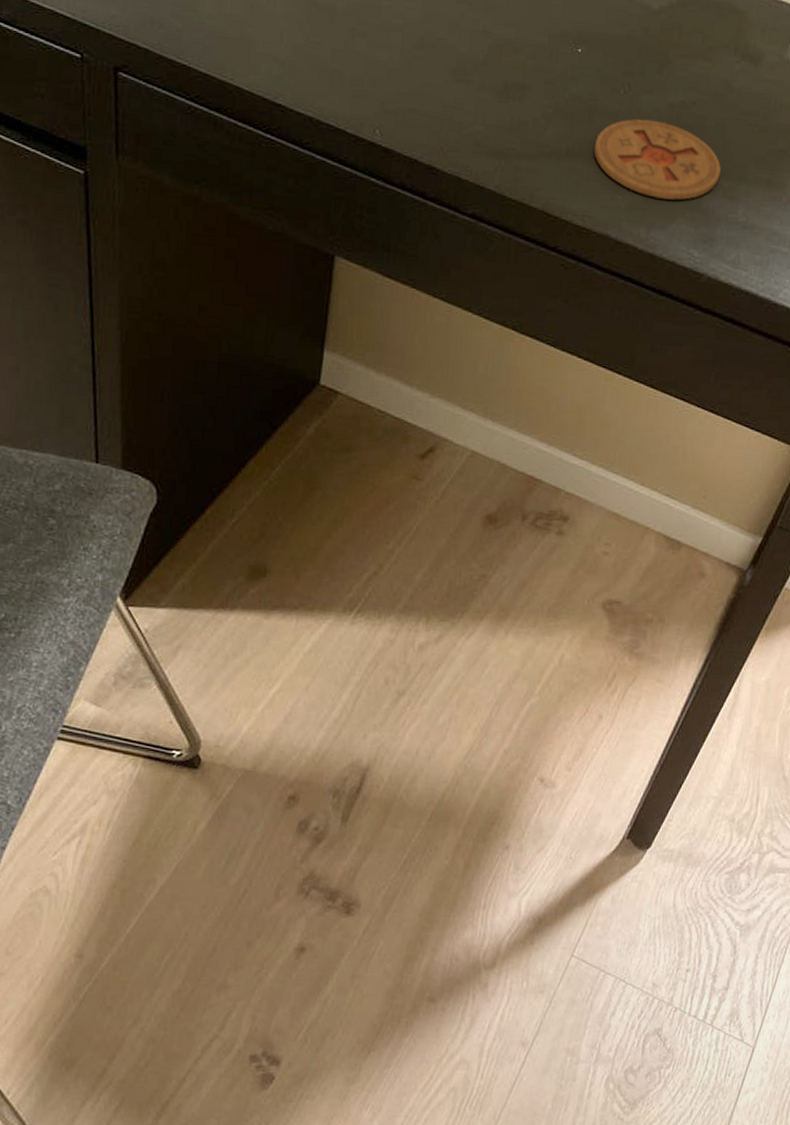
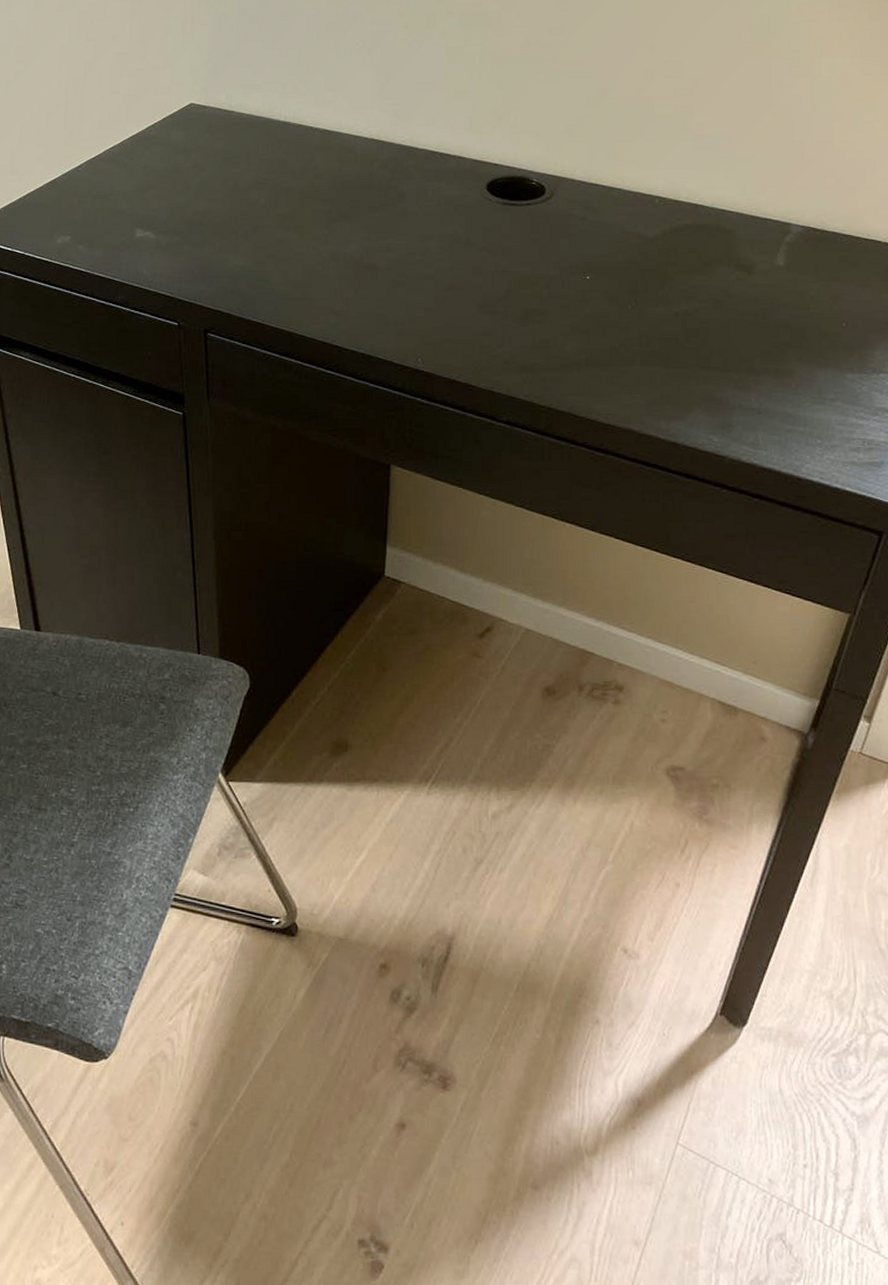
coaster: present [593,119,721,201] -> none [610,328,729,394]

